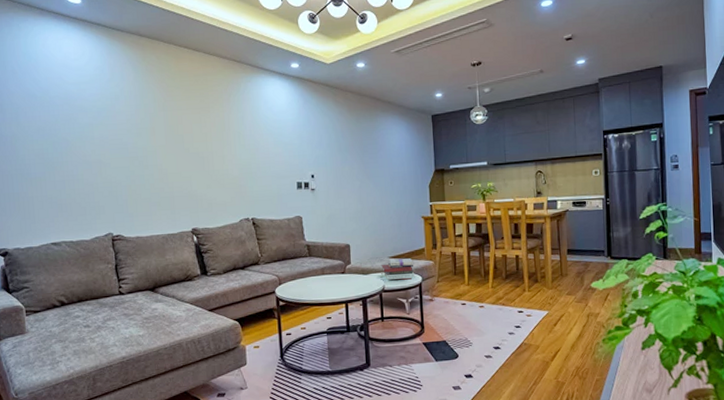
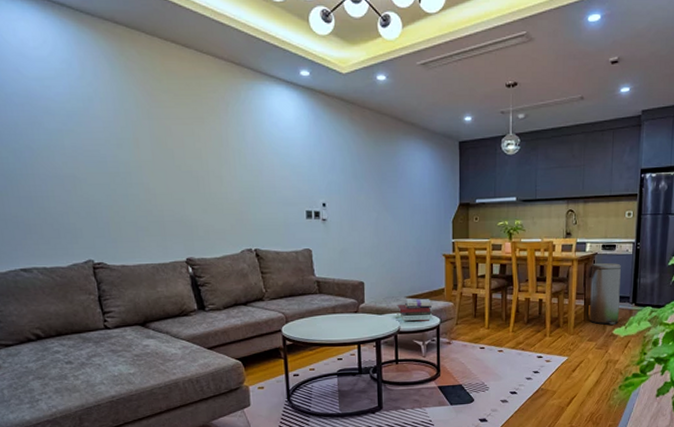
pedal bin: none [564,218,596,279] -> present [589,263,621,325]

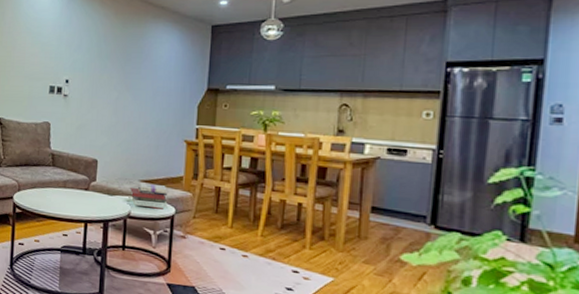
pedal bin: present [589,263,621,325] -> none [366,169,414,248]

